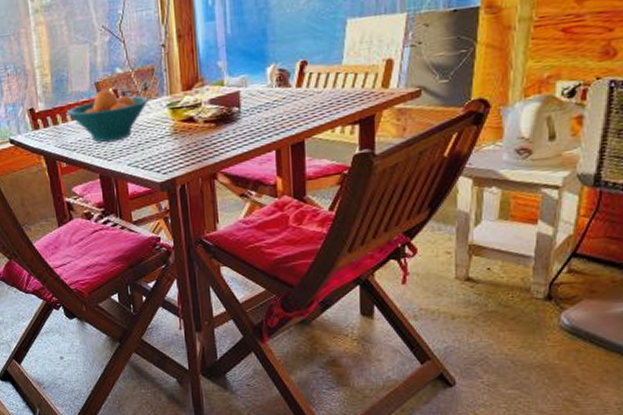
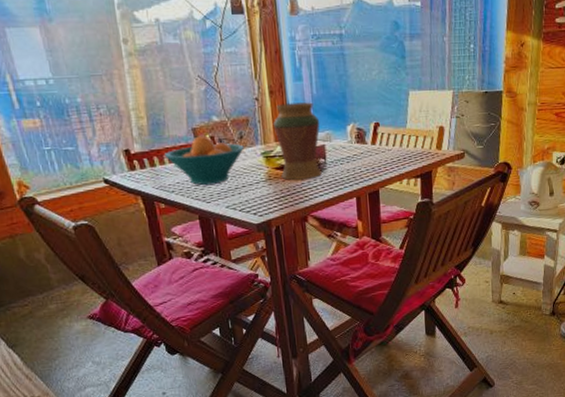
decorative vase: none [180,43,235,133] -> present [273,102,322,180]

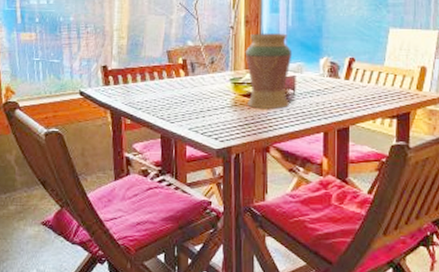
fruit bowl: present [165,135,244,185] -> none [138,58,214,105]

